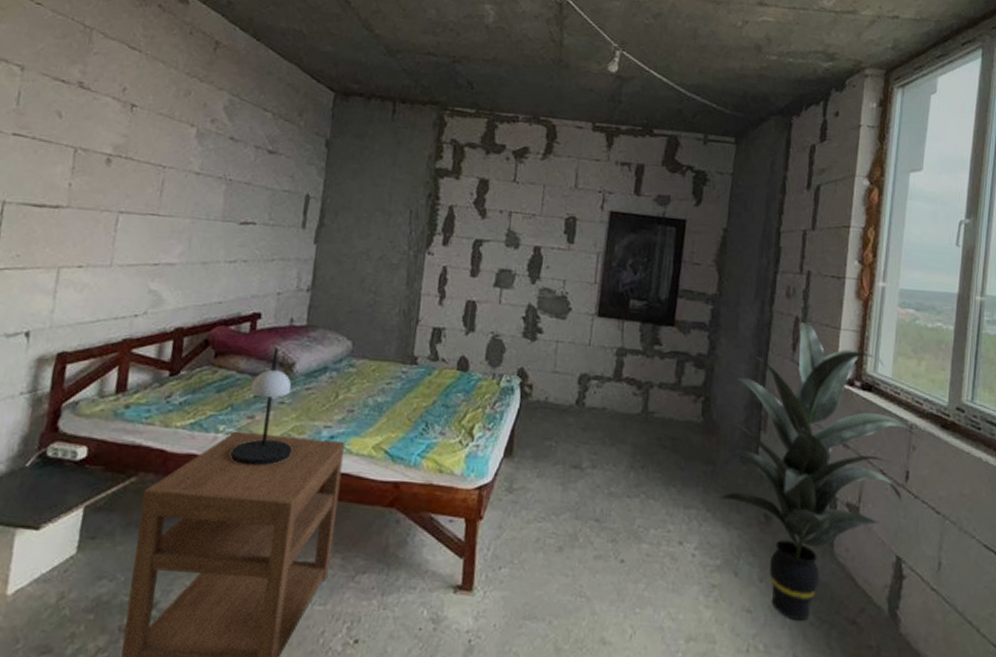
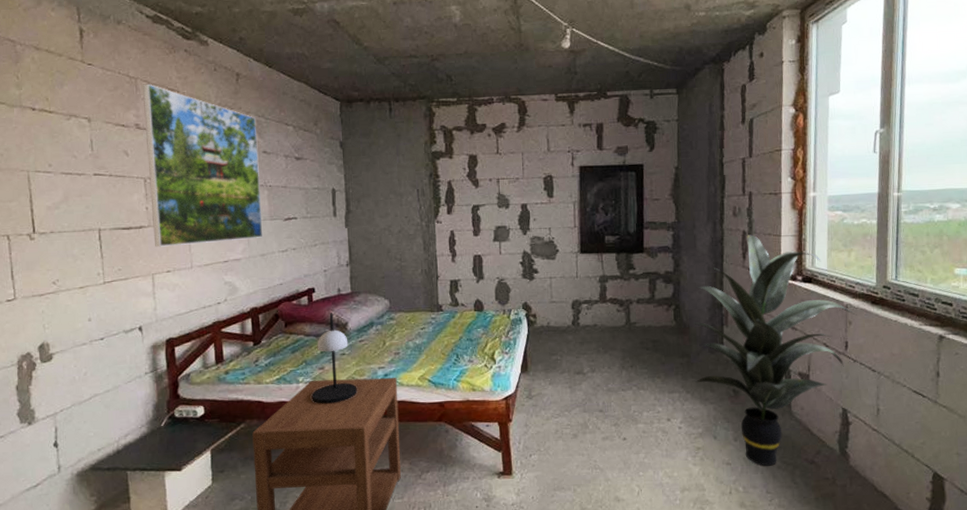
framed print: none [70,36,229,242] -> present [142,84,263,247]

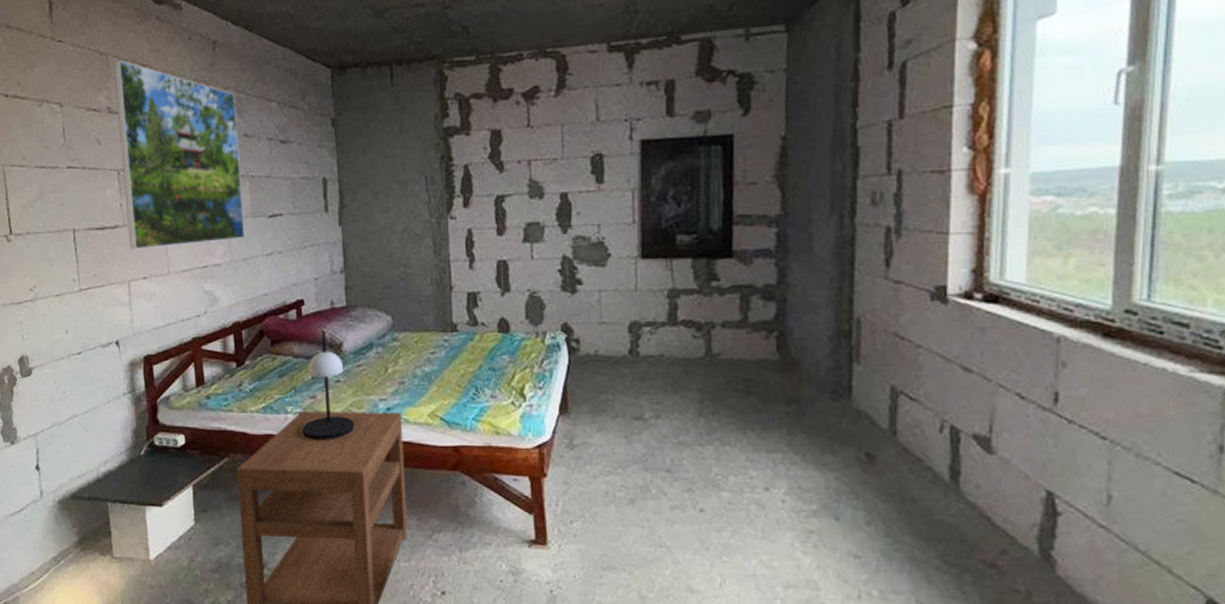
indoor plant: present [694,234,857,466] -> none [806,232,1076,565]

